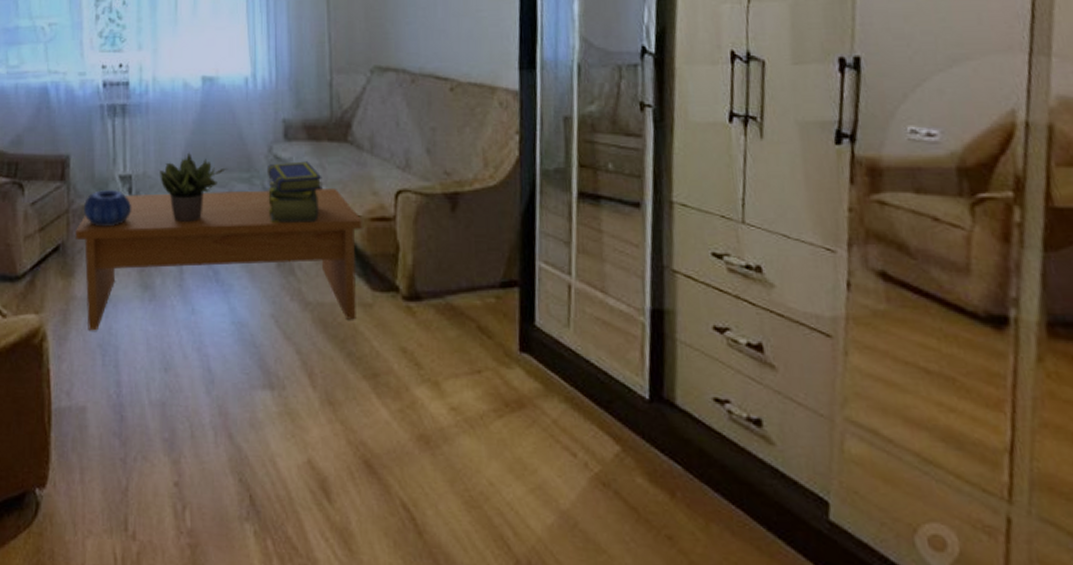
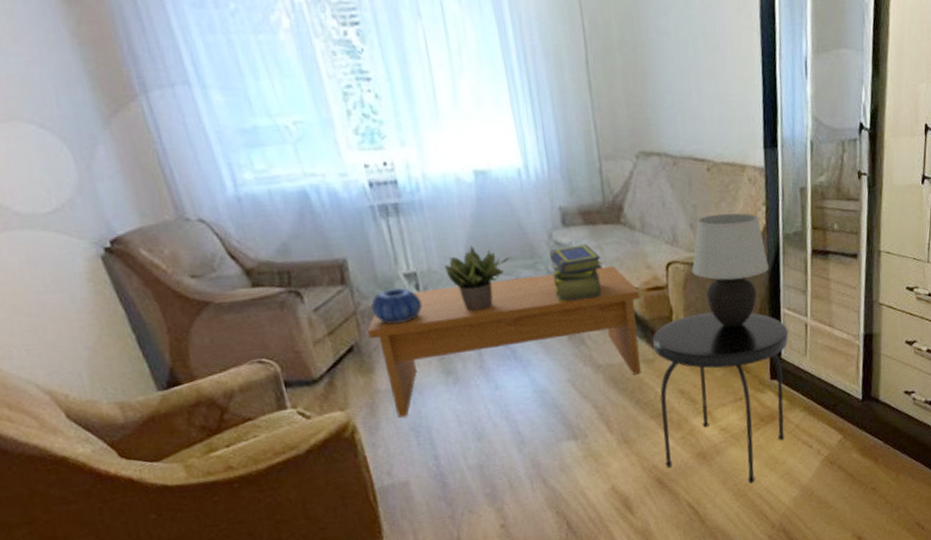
side table: none [373,255,546,492] -> present [653,312,789,483]
table lamp: none [425,140,521,278] -> present [691,213,769,328]

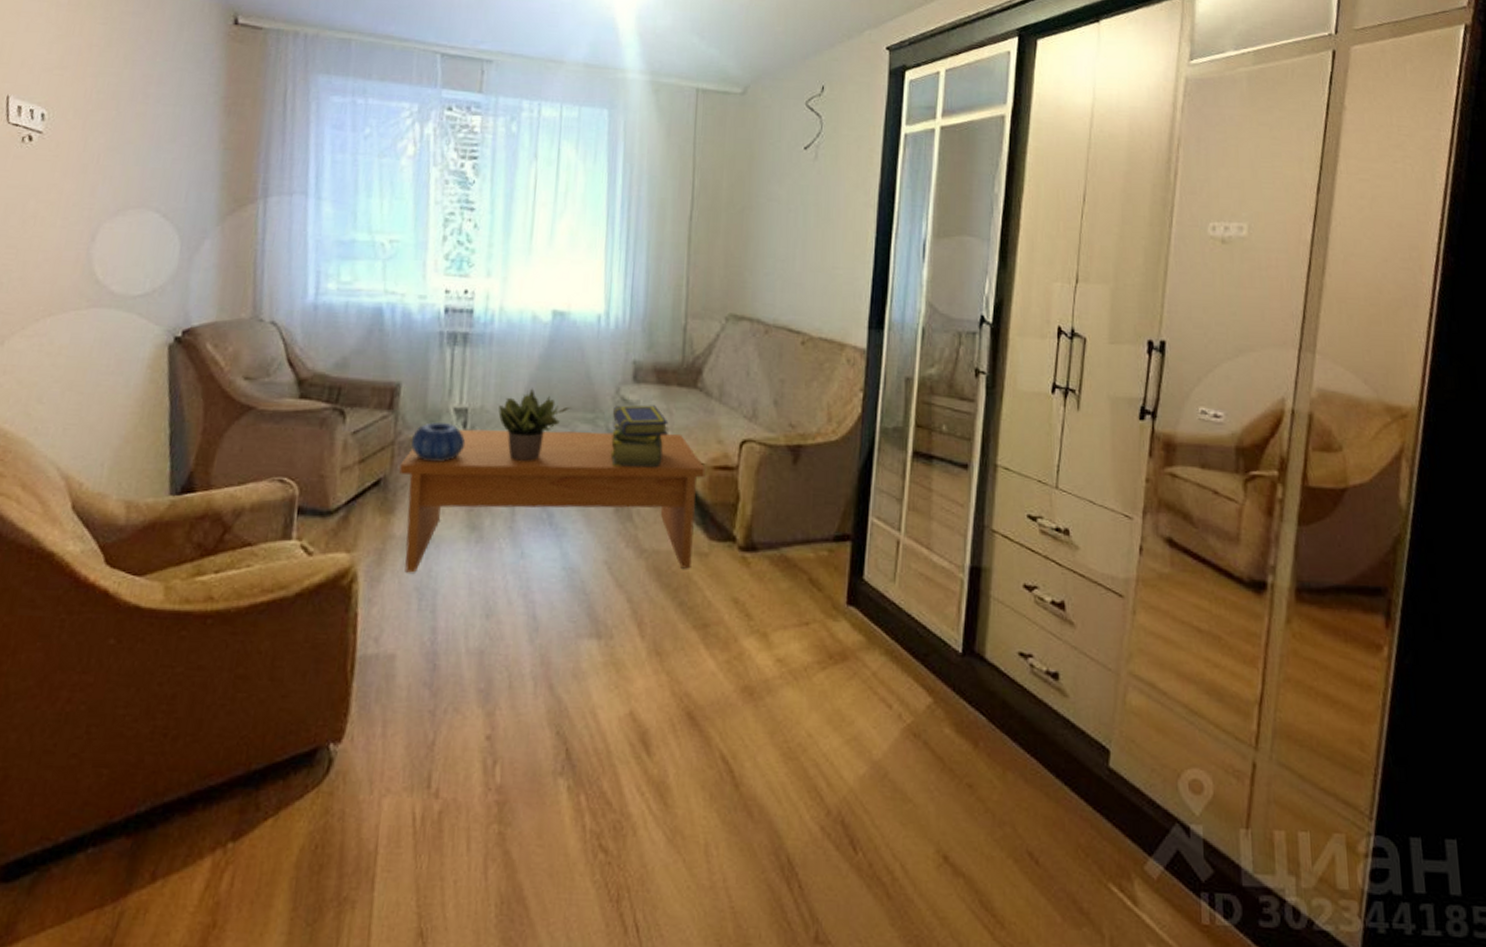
side table: present [653,312,789,483] -> none [701,506,875,743]
table lamp: present [691,213,769,328] -> none [768,393,859,531]

